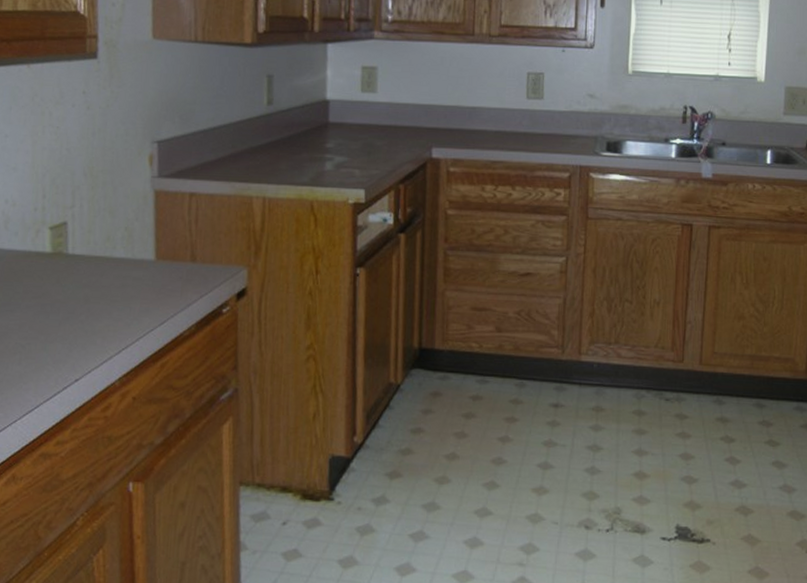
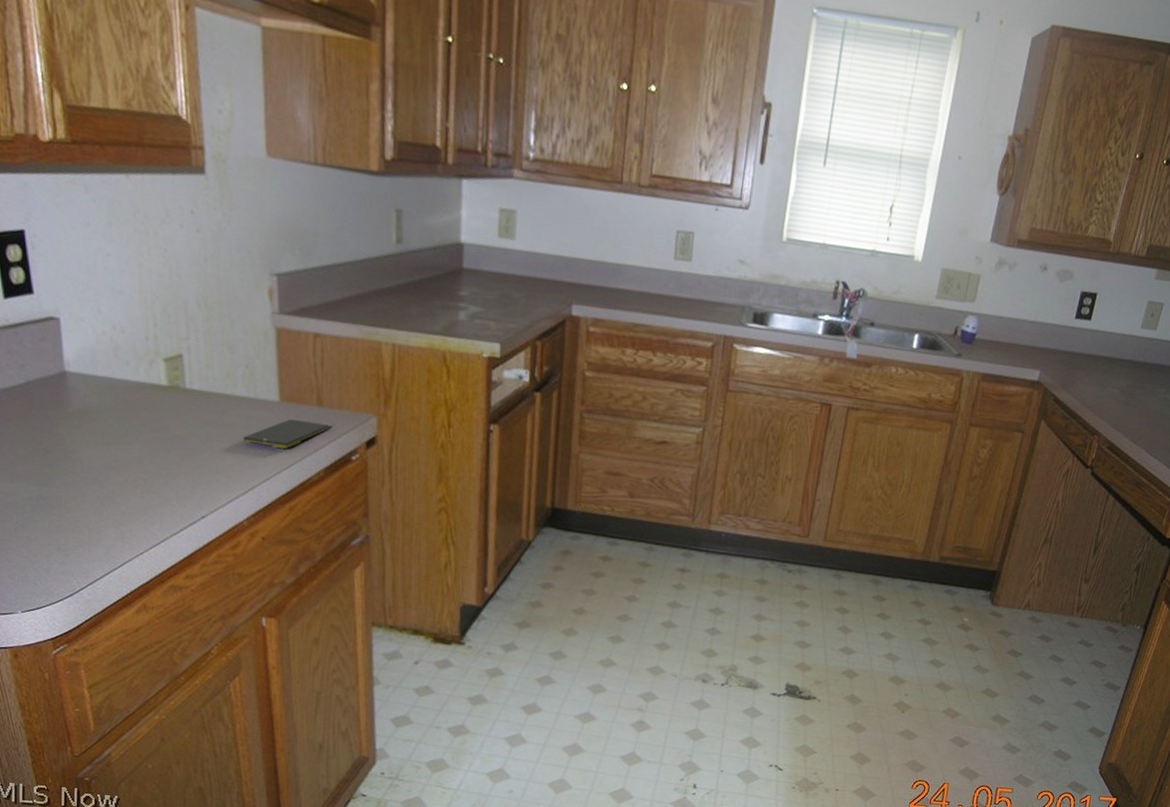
smartphone: none [119,277,203,307] -> present [243,419,330,449]

